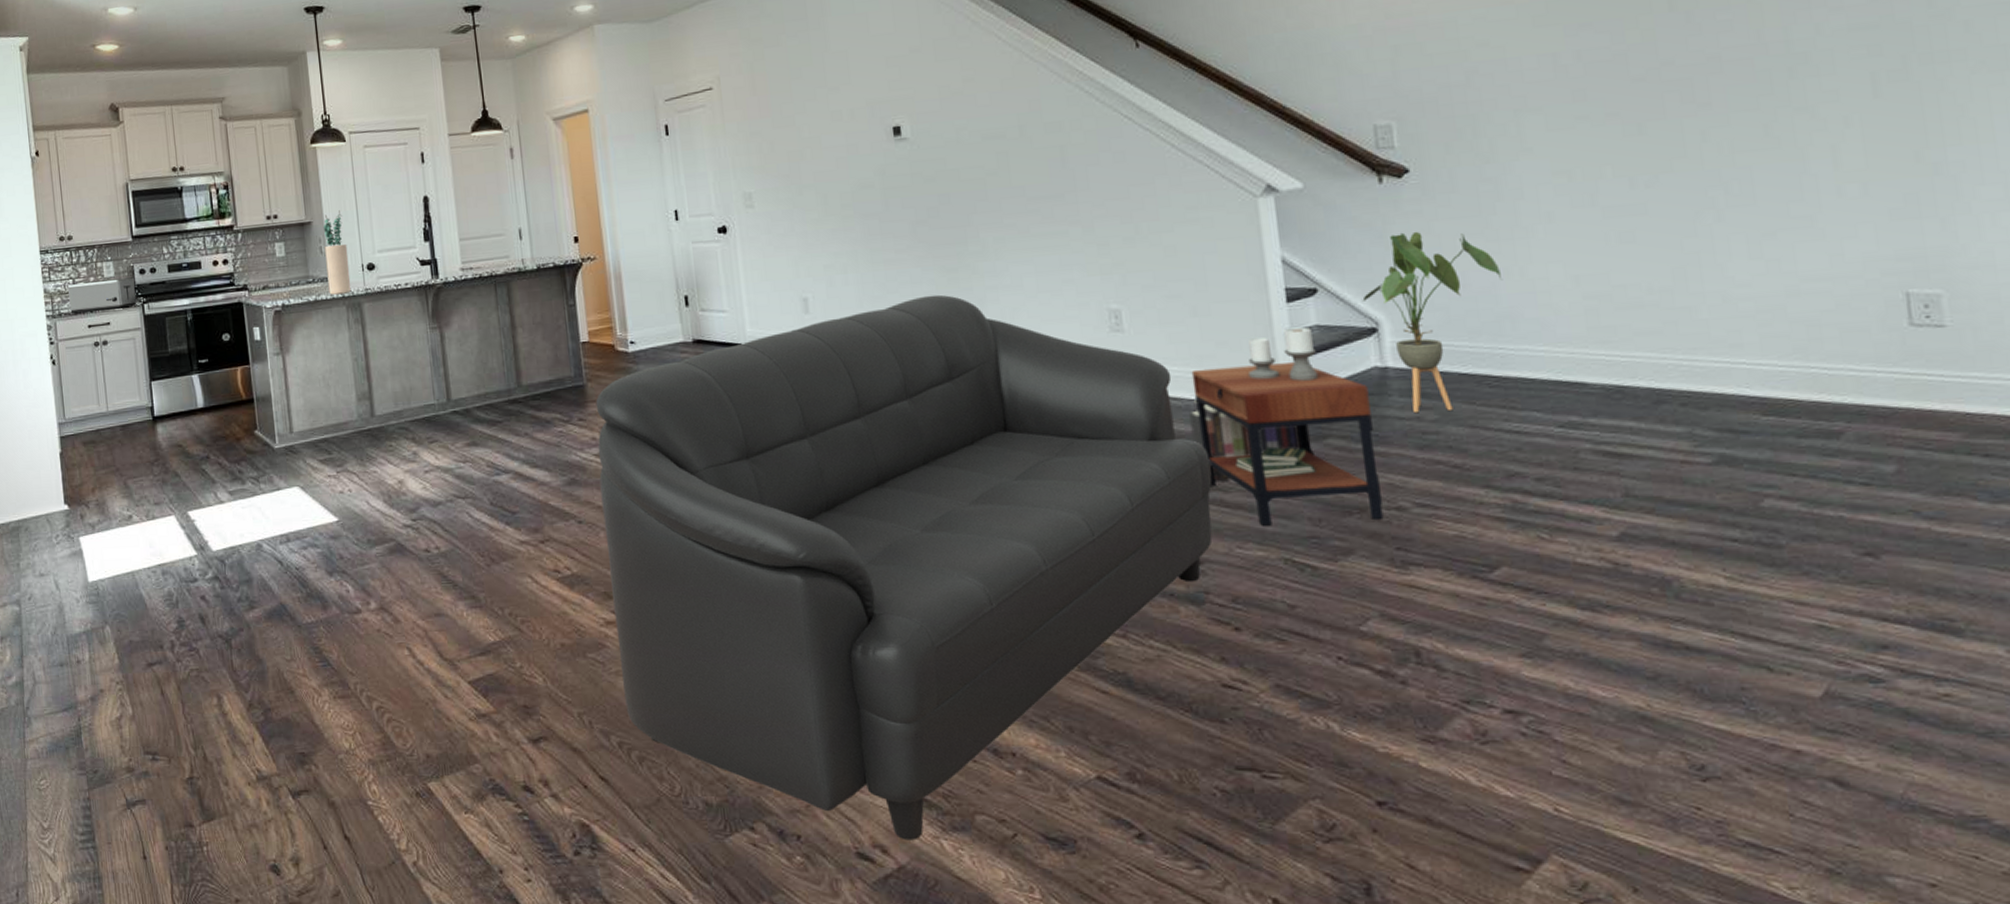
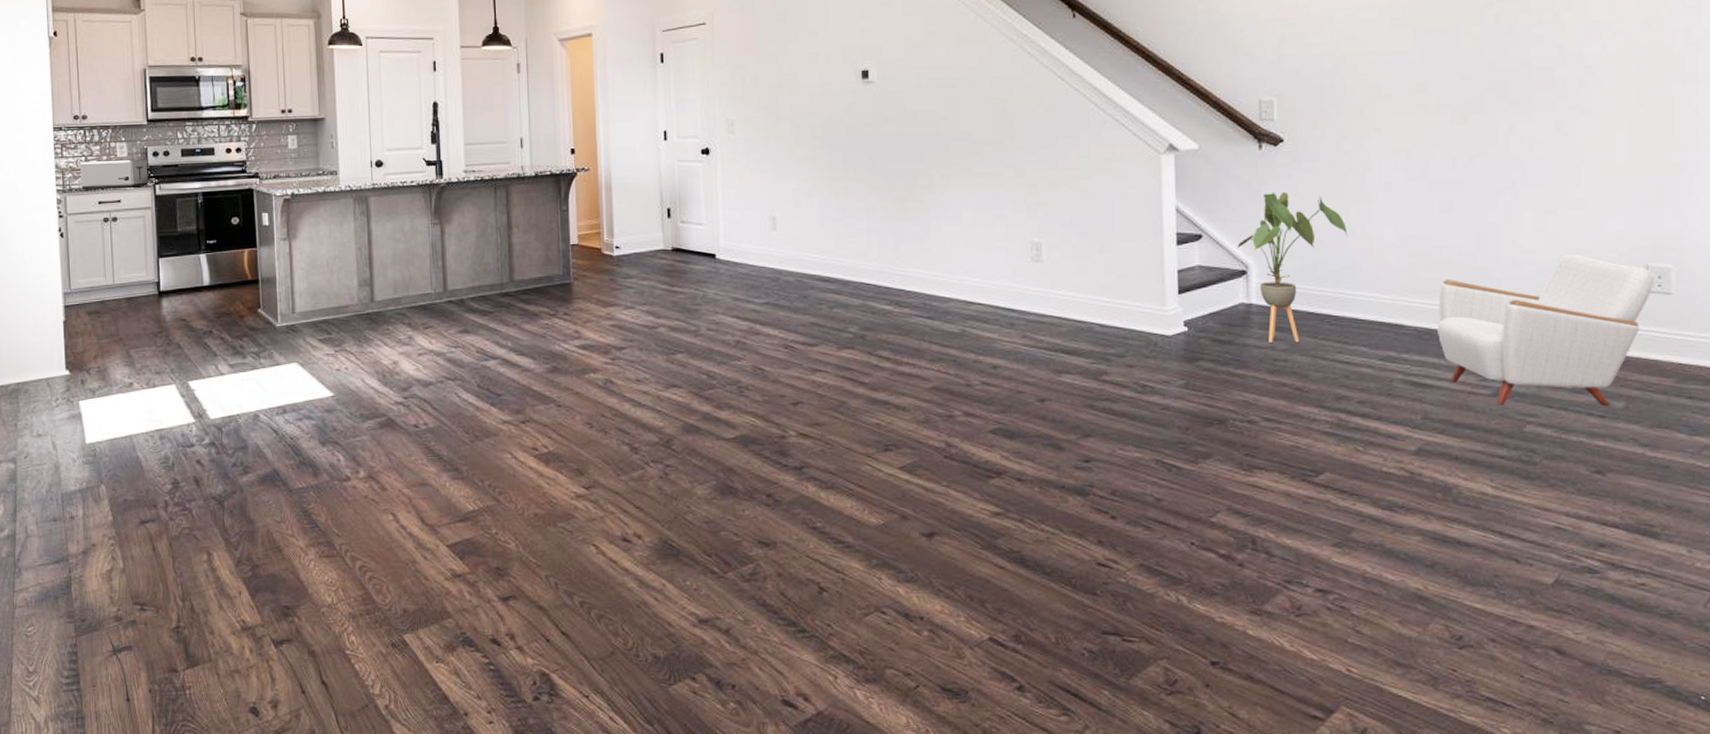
vase: present [324,210,352,295] -> none [336,109,359,187]
sofa: present [595,294,1213,841] -> none [579,221,1104,690]
books: present [1188,401,1312,482] -> none [1089,324,1186,394]
side table: present [1191,327,1384,526] -> none [1095,266,1237,432]
armchair: none [1629,283,1920,476] -> present [1438,254,1654,407]

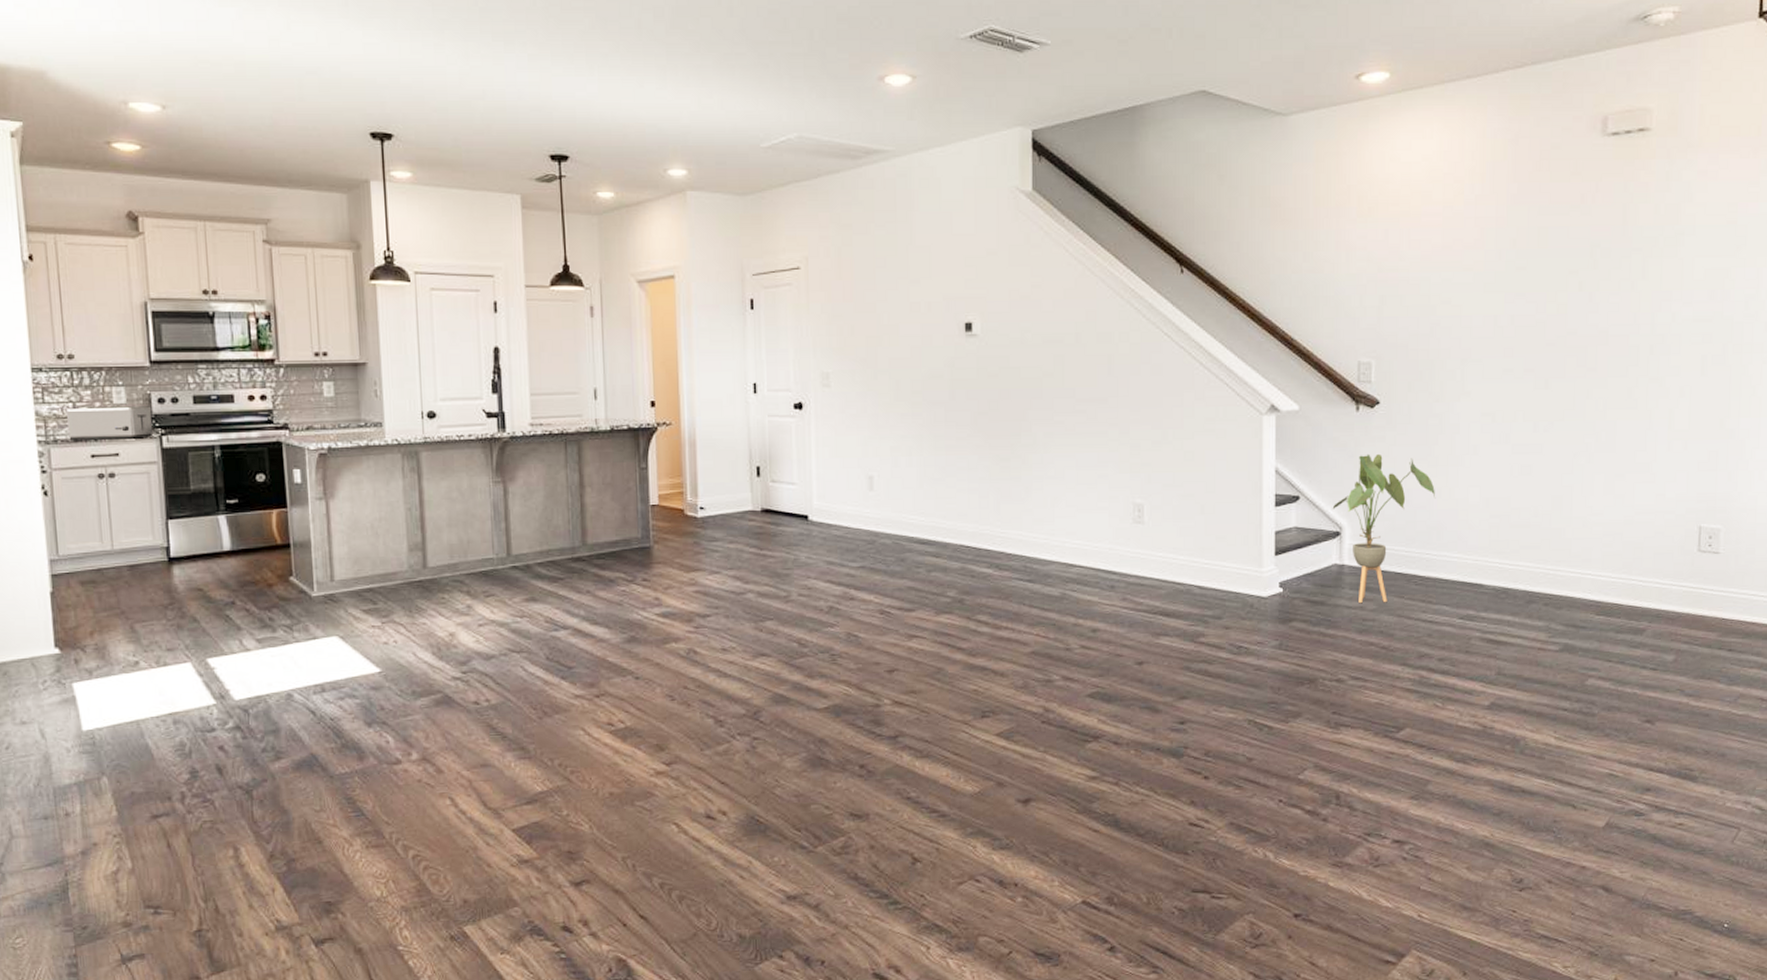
armchair: present [1438,254,1654,407] -> none [1513,515,1705,661]

